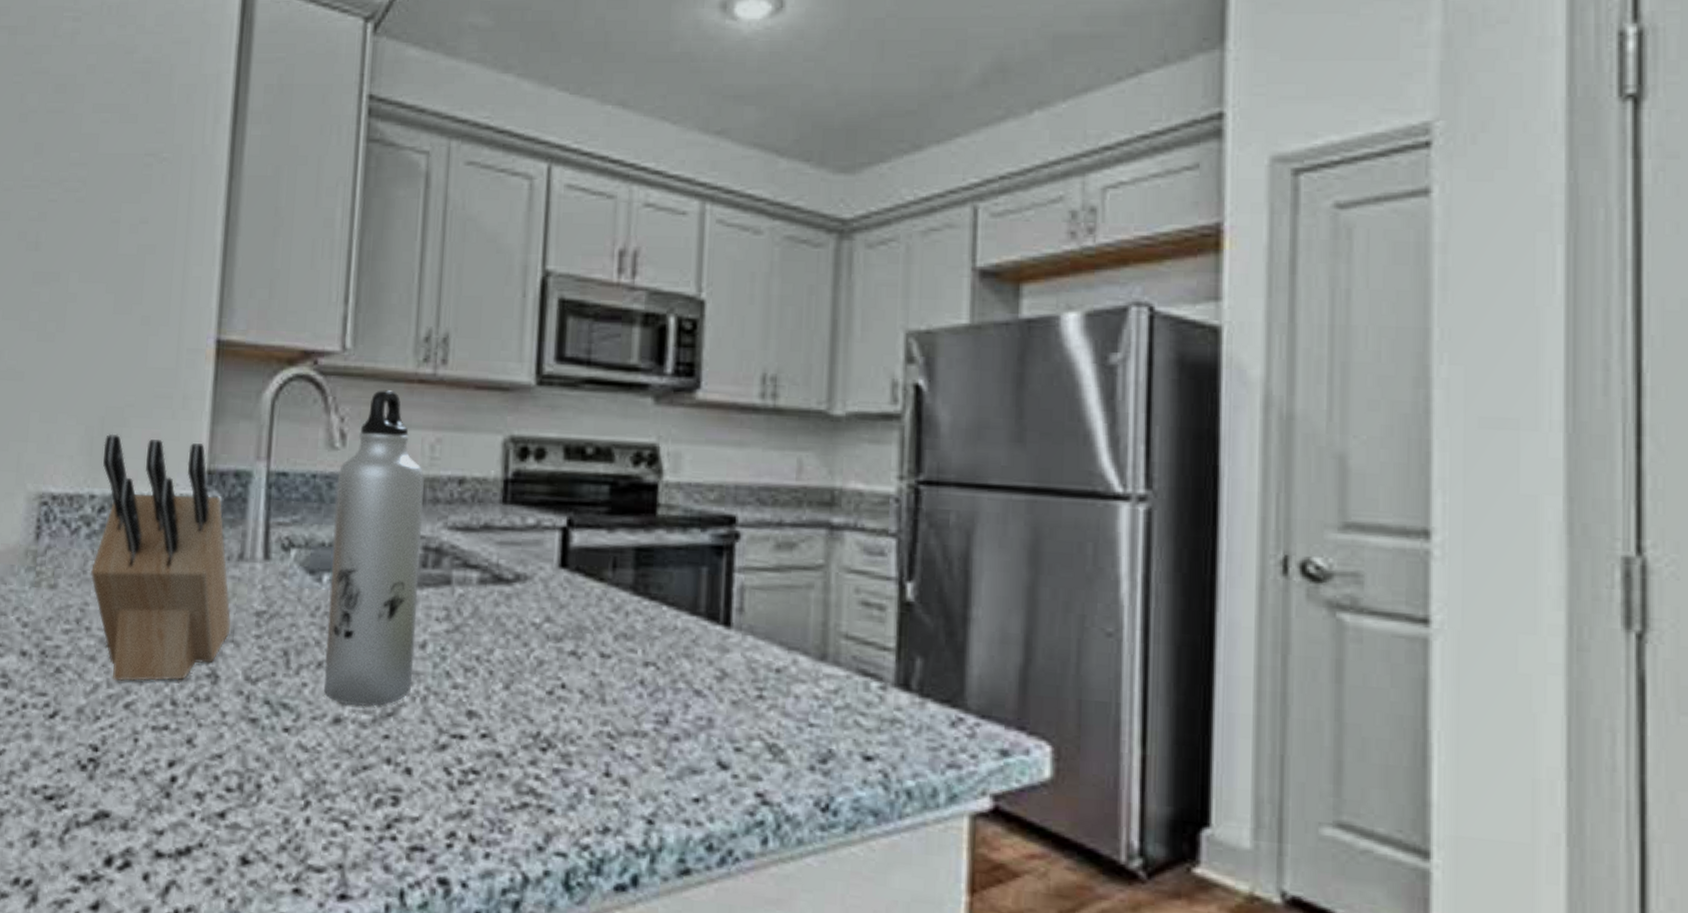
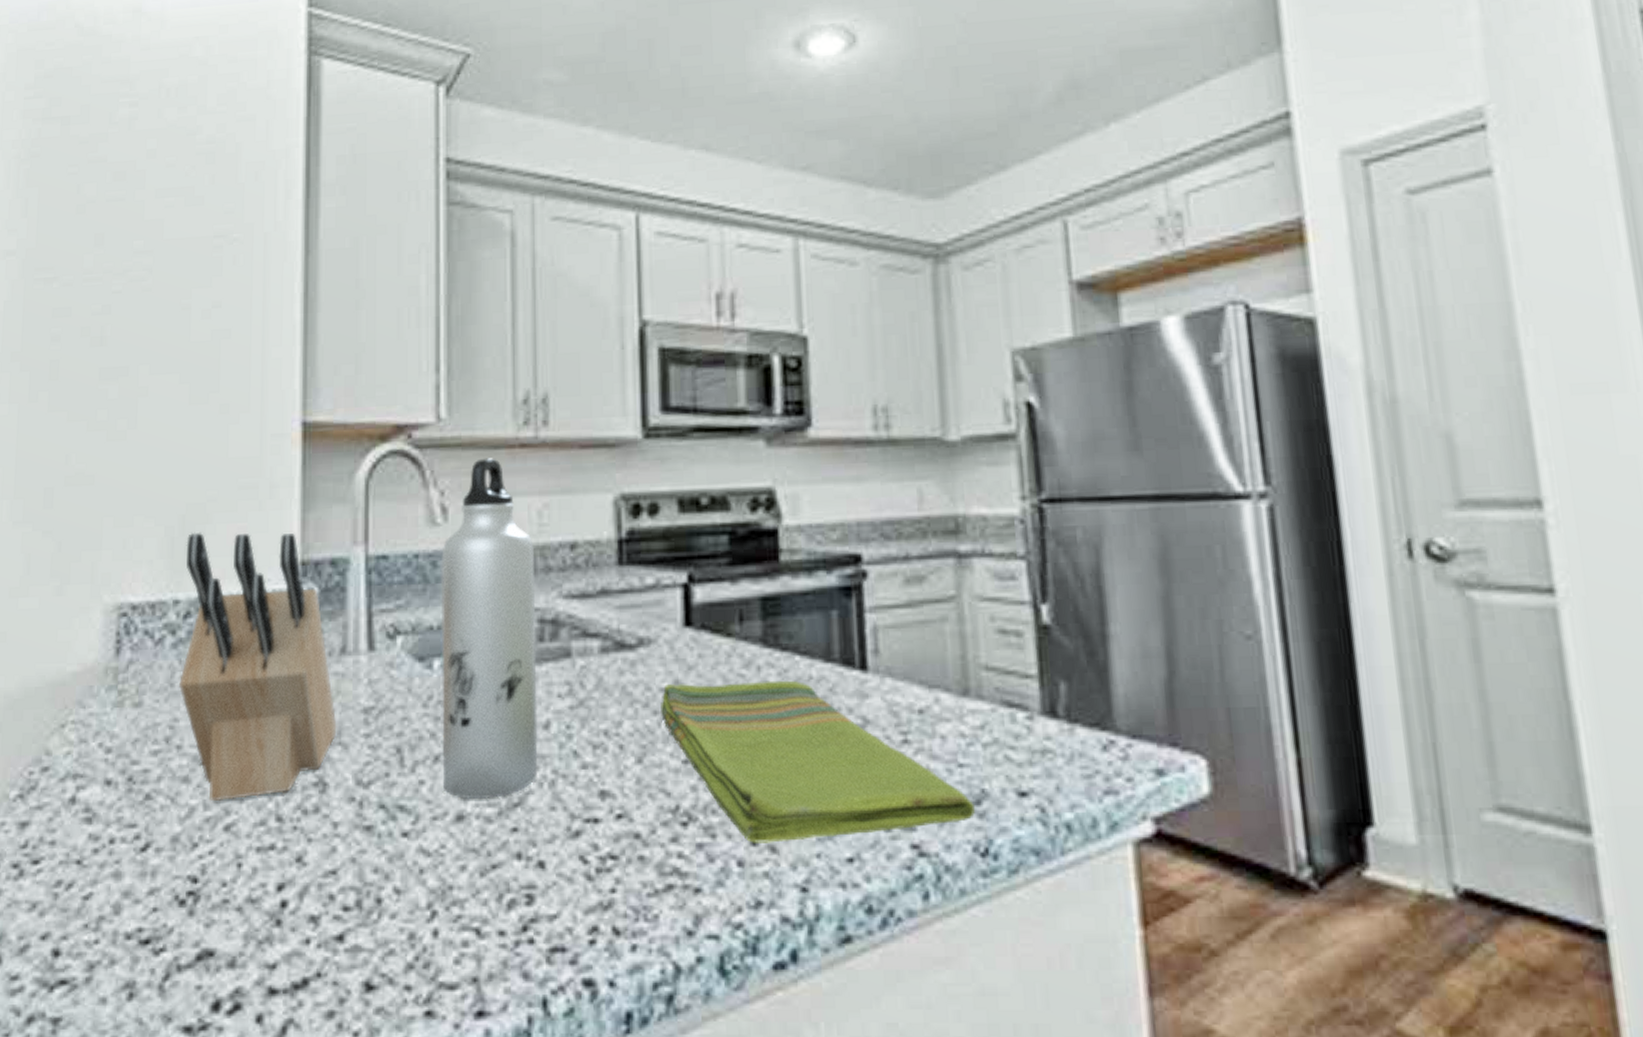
dish towel: none [530,619,820,778] -> present [661,680,975,843]

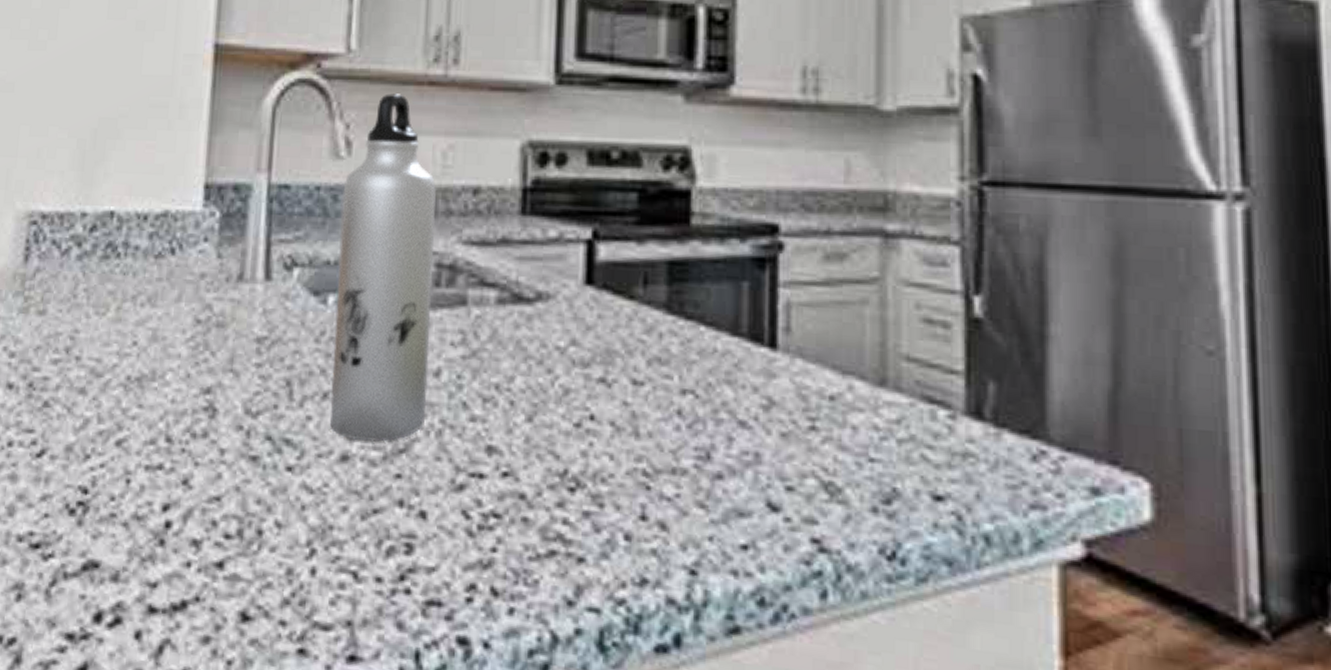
knife block: present [178,532,337,801] -> none [80,146,230,416]
dish towel: present [661,680,975,843] -> none [555,343,884,521]

